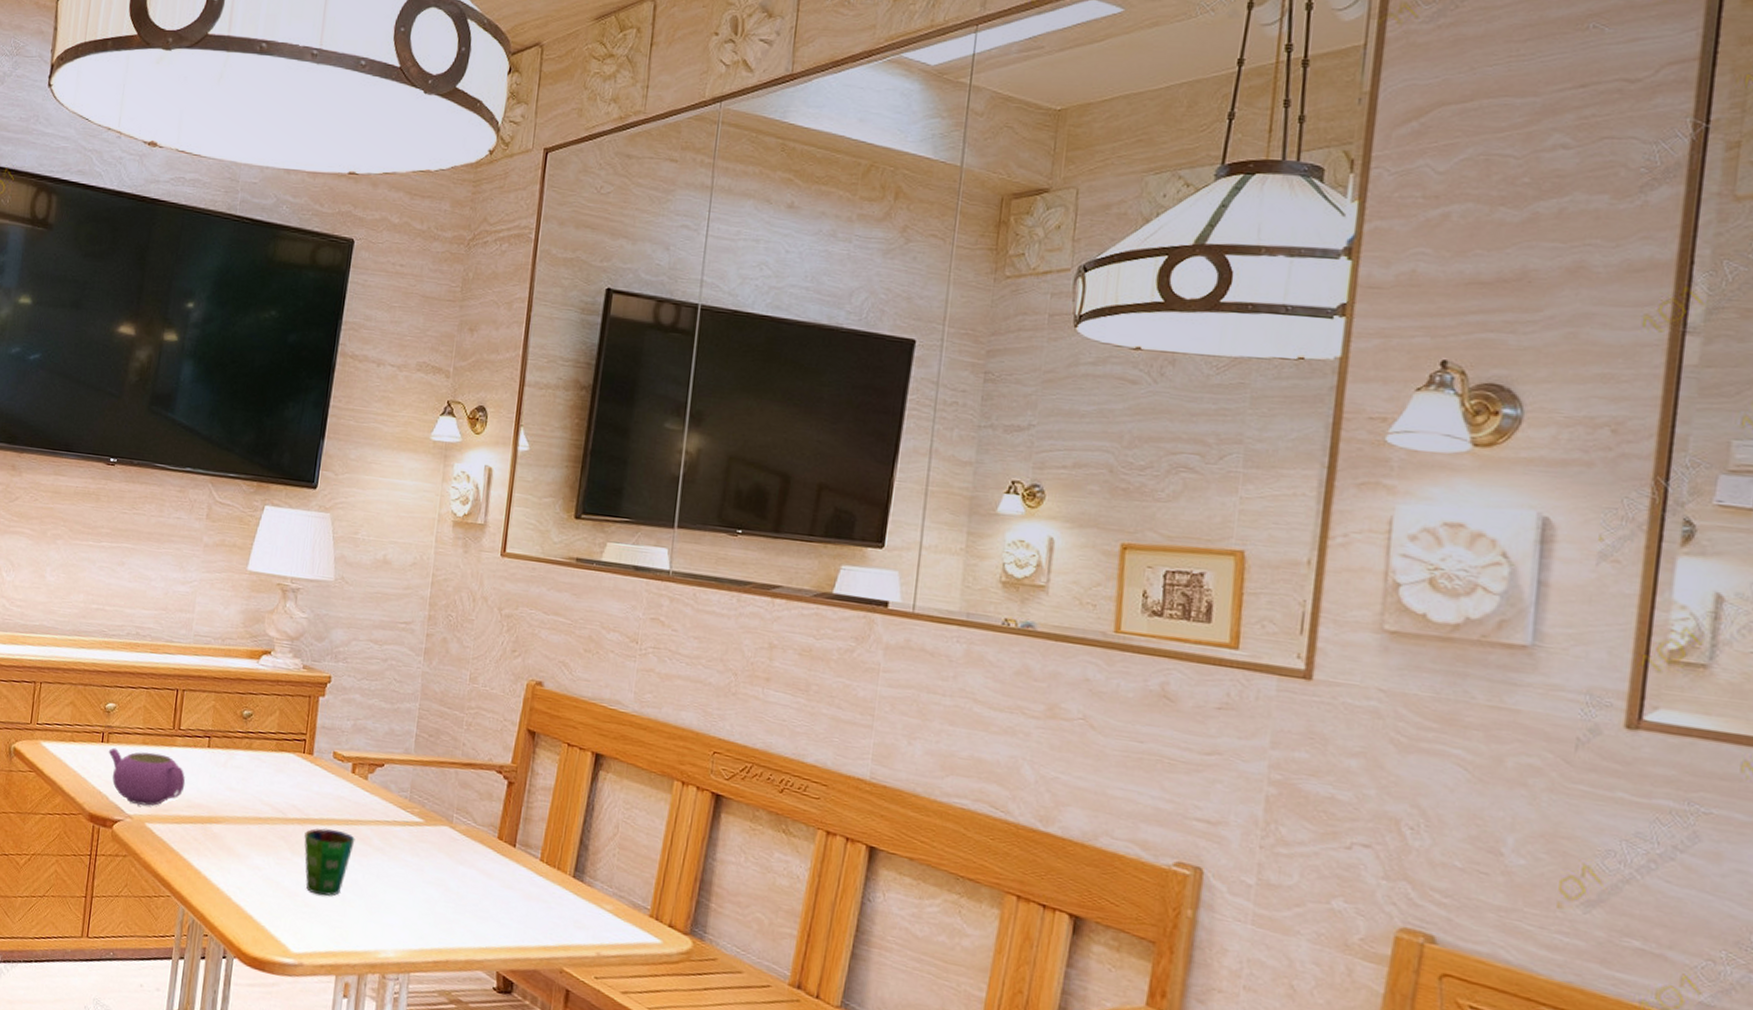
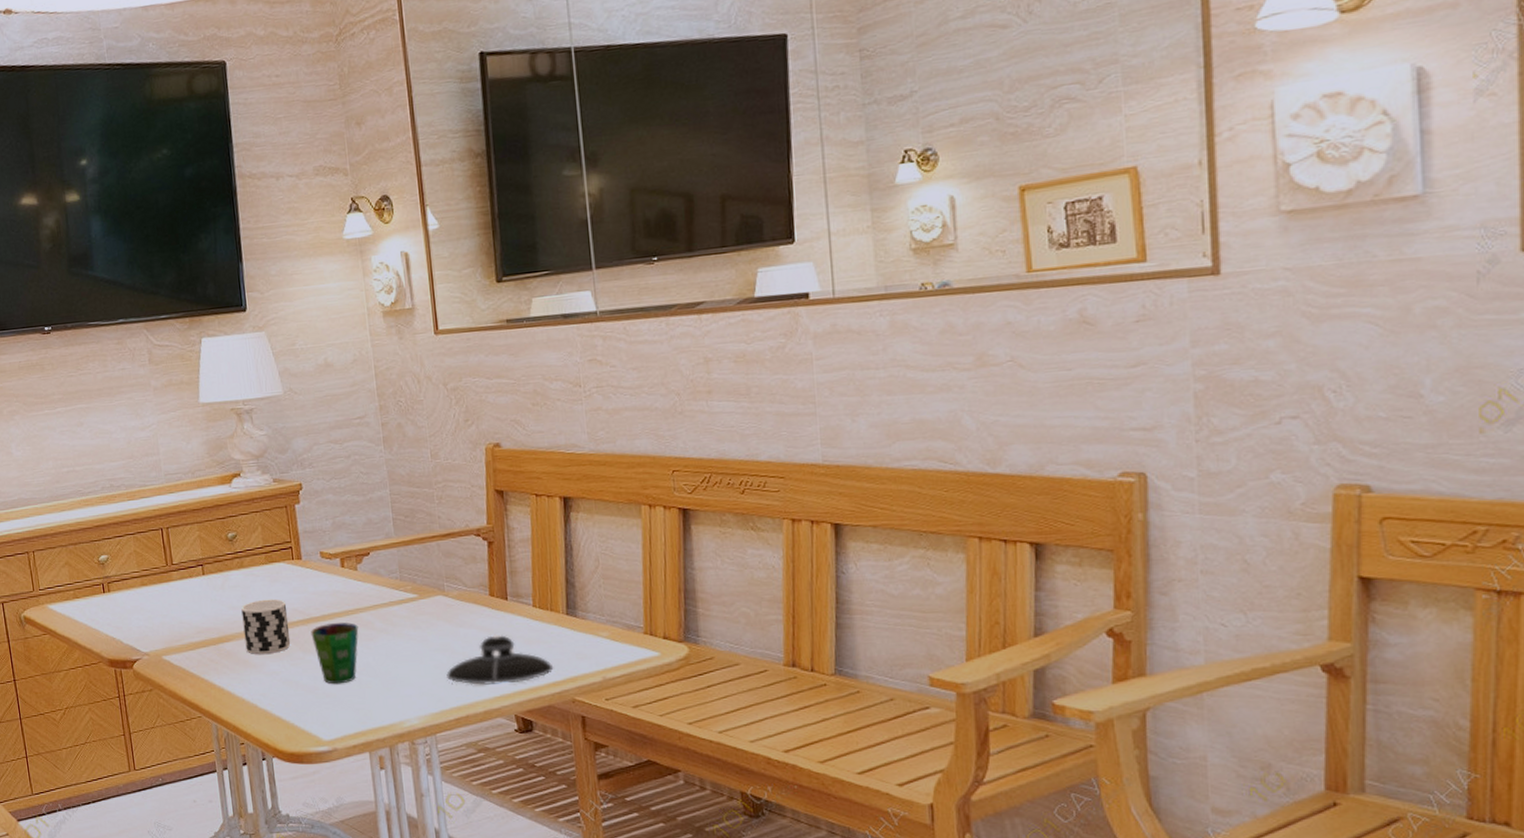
teapot: present [108,747,186,806] -> none [112,591,191,641]
cup: none [233,787,287,847] -> present [241,599,291,655]
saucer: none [434,880,548,938] -> present [446,634,554,685]

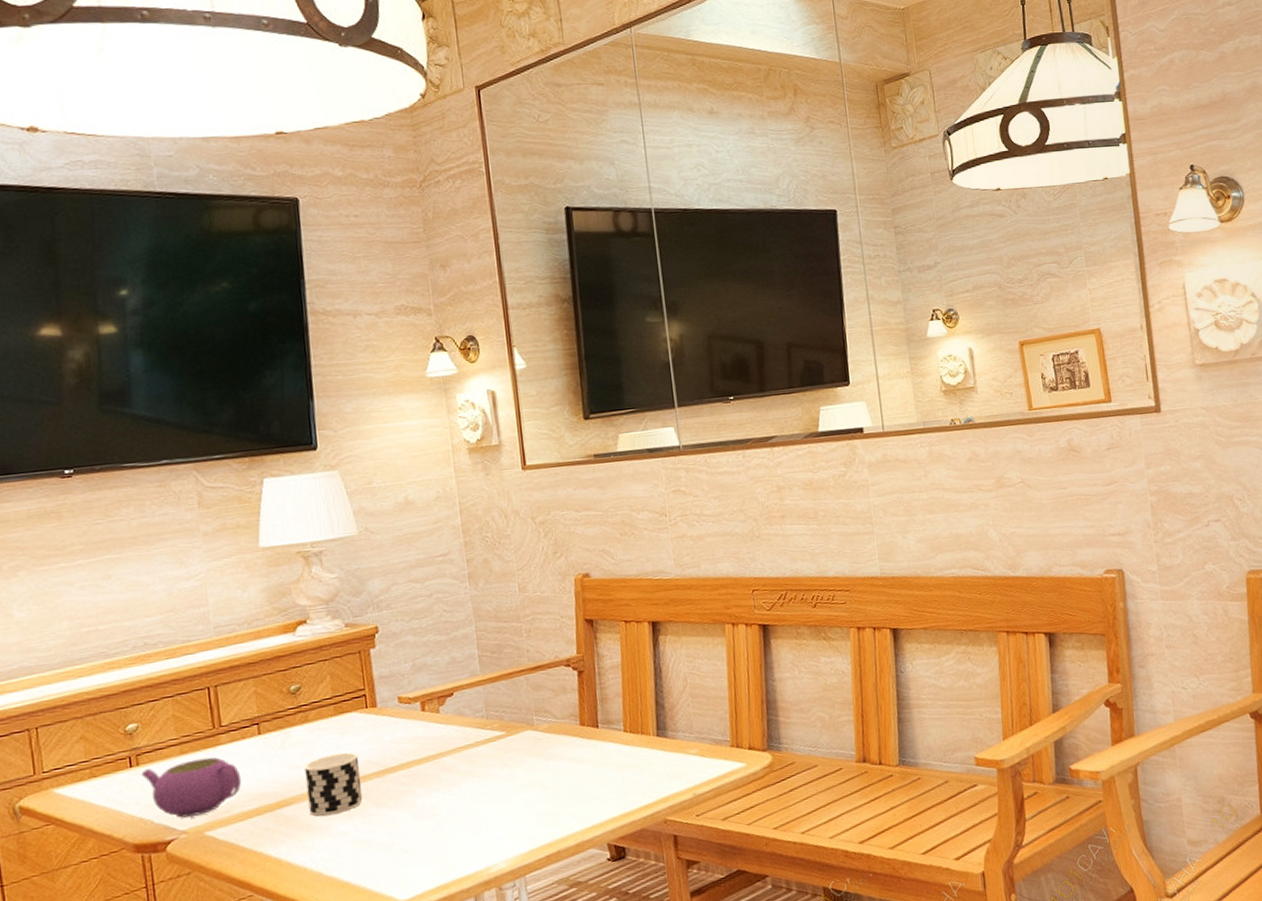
teapot: none [112,591,191,641] -> present [141,757,242,818]
cup: present [311,622,359,685] -> none [386,769,441,838]
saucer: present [446,634,554,685] -> none [536,763,646,819]

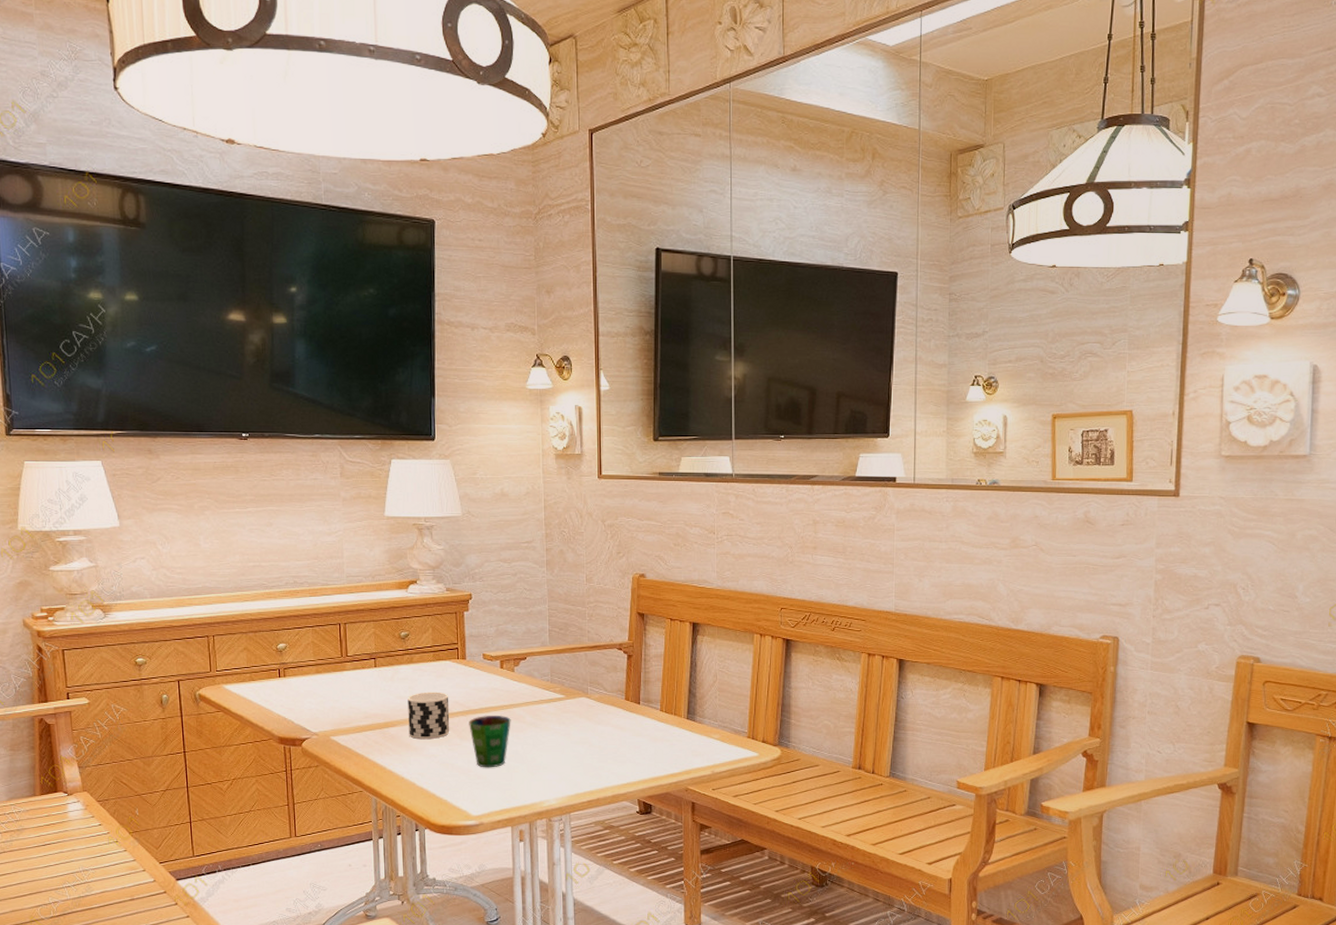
teapot: present [141,757,242,818] -> none [286,679,360,723]
cup: none [386,769,441,838] -> present [469,716,511,768]

